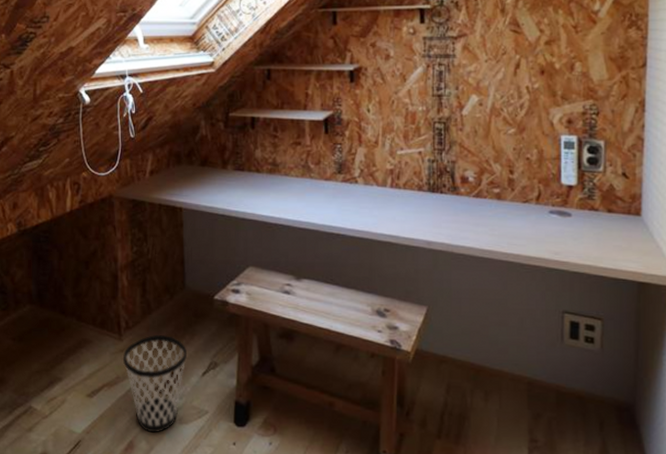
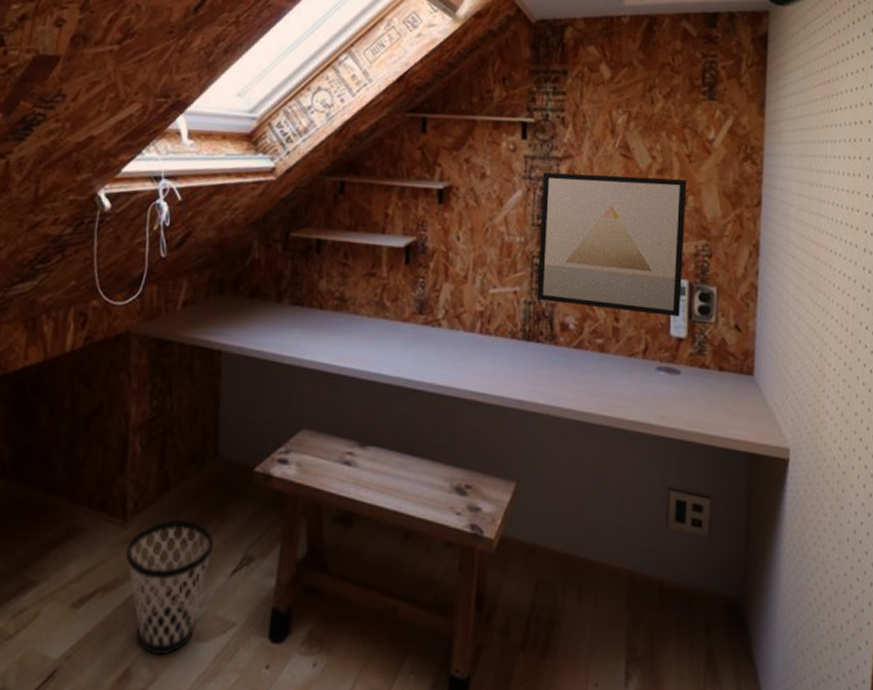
wall art: none [439,48,574,168] -> present [537,172,687,317]

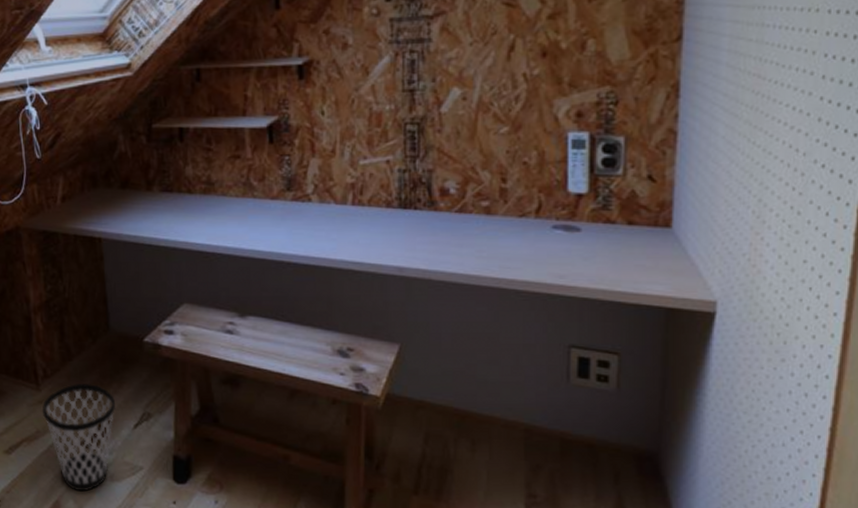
wall art: present [537,172,687,317] -> none [411,22,585,173]

